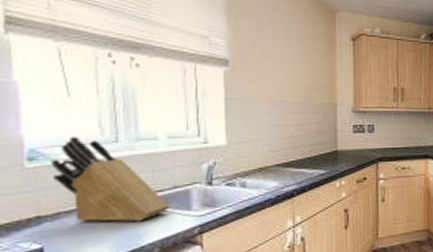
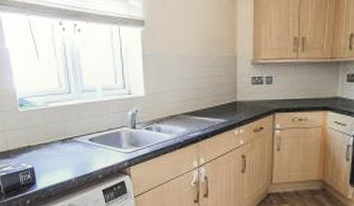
knife block: present [51,137,169,222] -> none [32,89,107,154]

